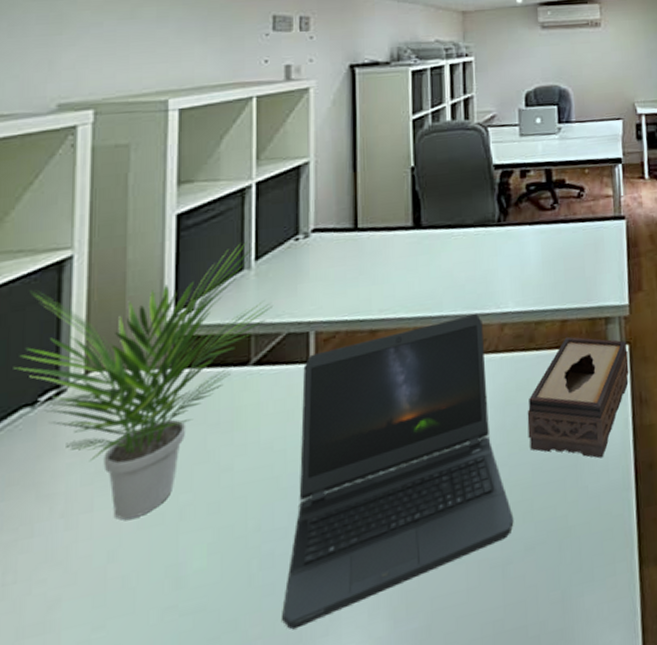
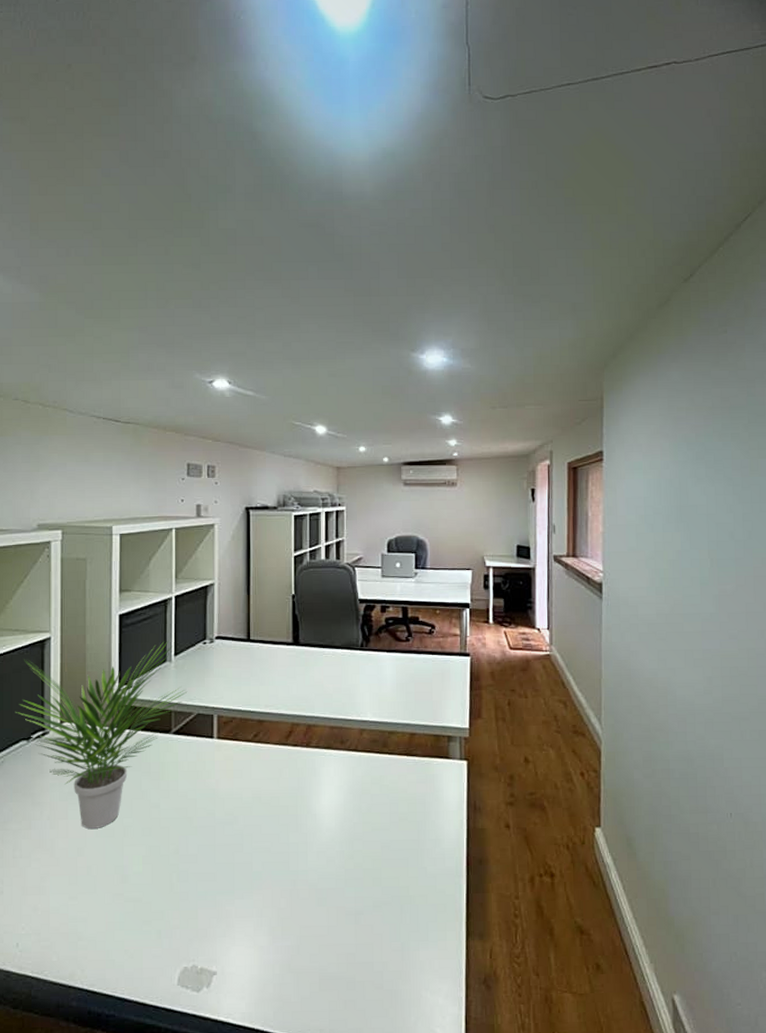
laptop computer: present [282,314,514,630] -> none [193,719,366,928]
tissue box: present [527,336,629,459] -> none [379,747,466,848]

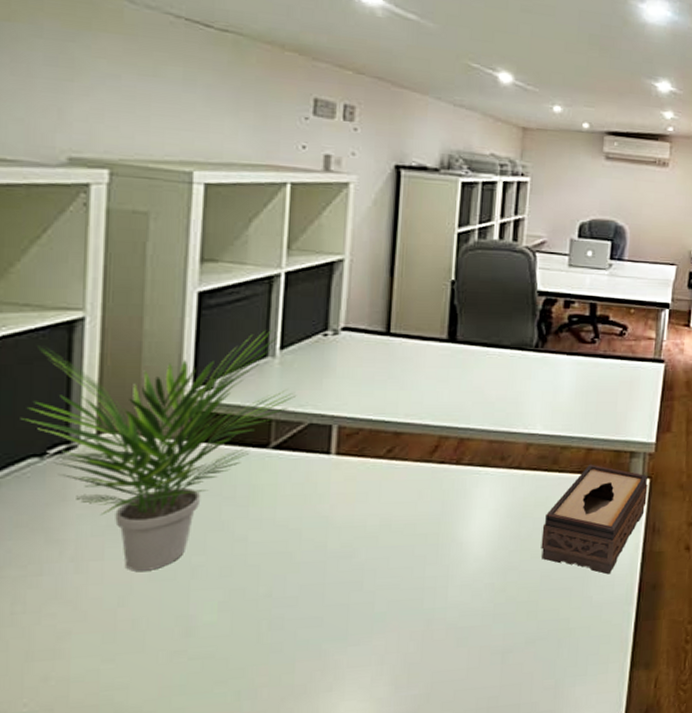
tissue box: none [379,747,466,848] -> present [541,464,649,575]

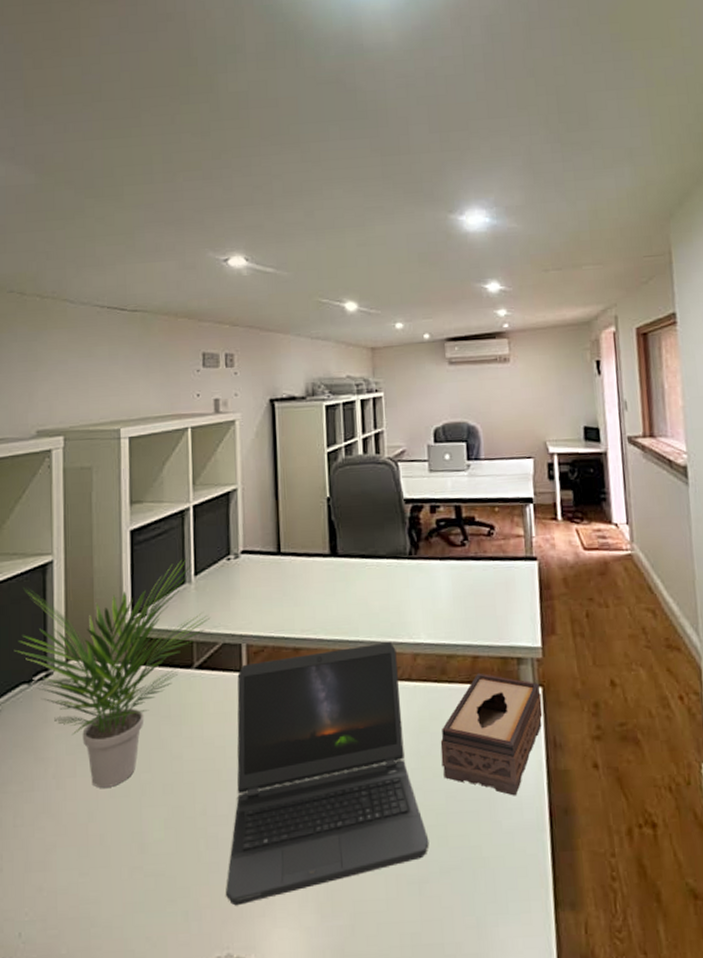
laptop computer: none [288,431,518,683] -> present [226,642,429,906]

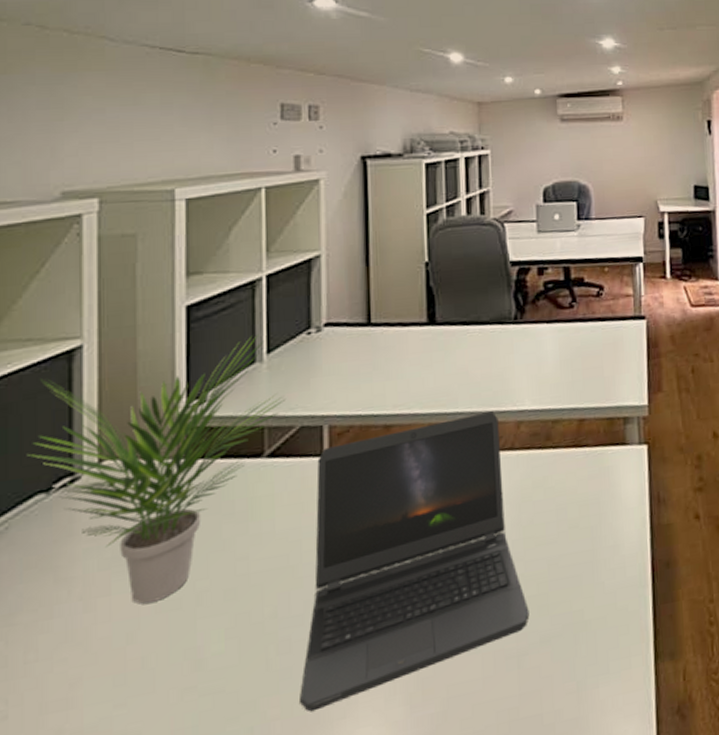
tissue box: present [440,672,543,796] -> none [543,435,648,556]

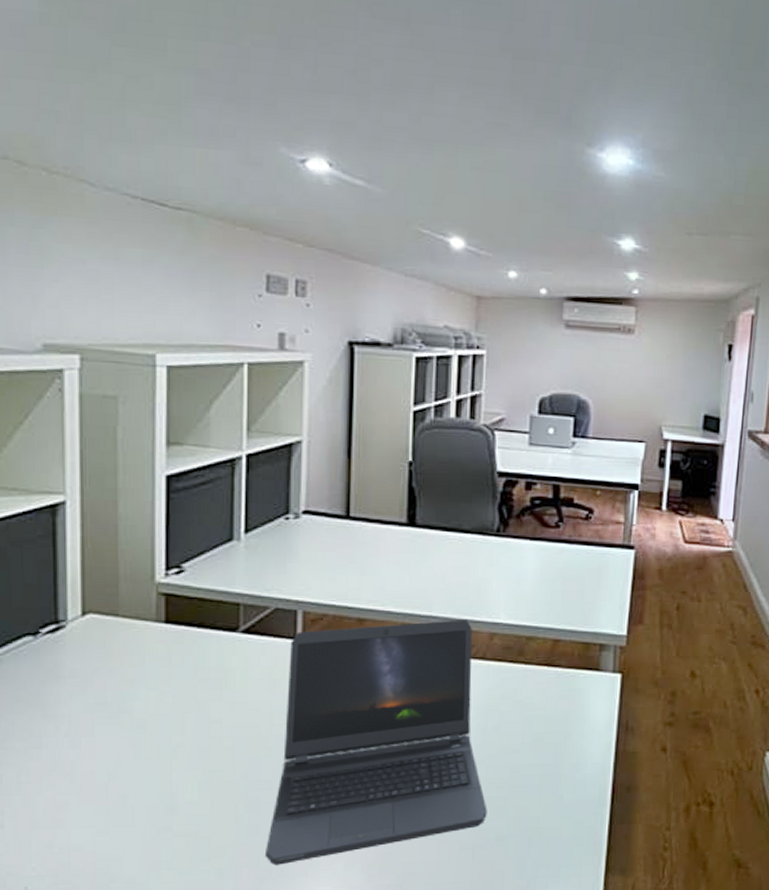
potted plant: present [26,333,285,604] -> none [15,512,261,748]

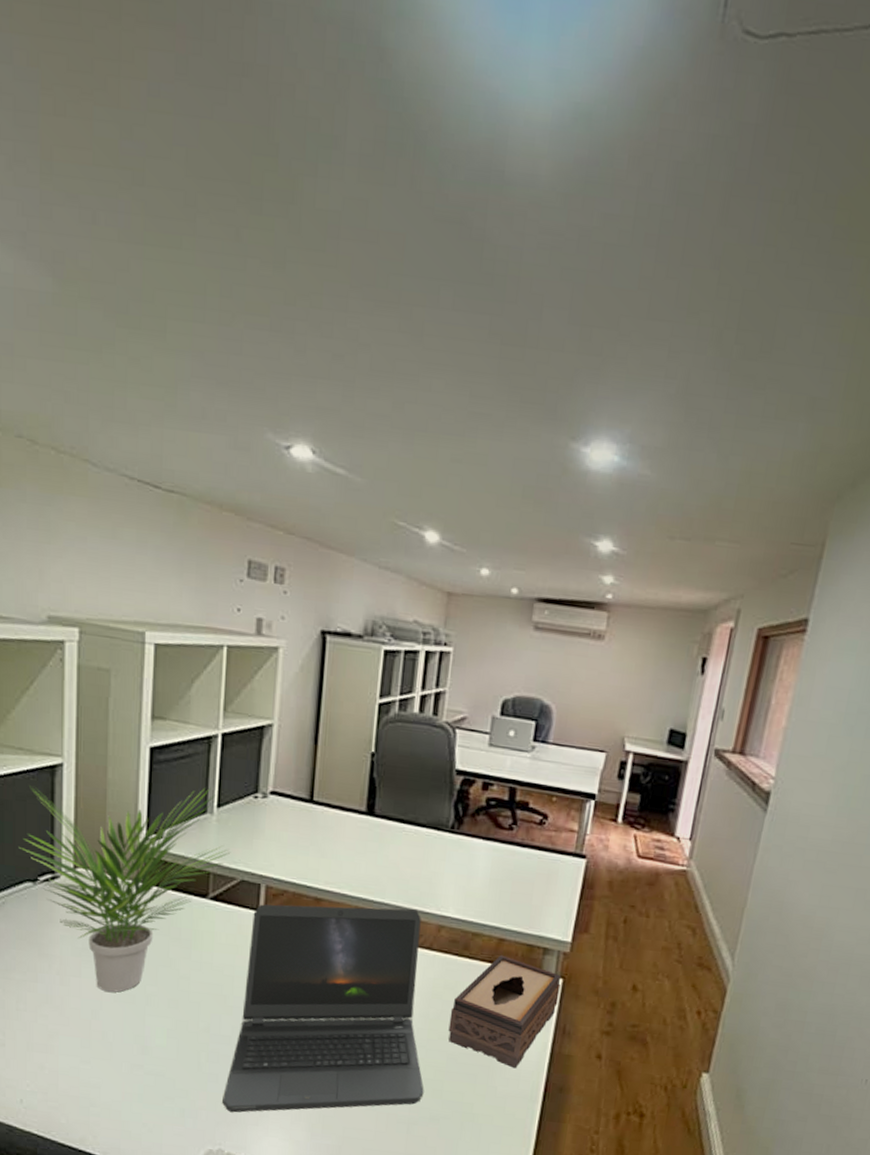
potted plant: none [15,512,261,748] -> present [18,785,230,993]
tissue box: none [508,656,620,774] -> present [448,954,562,1069]

